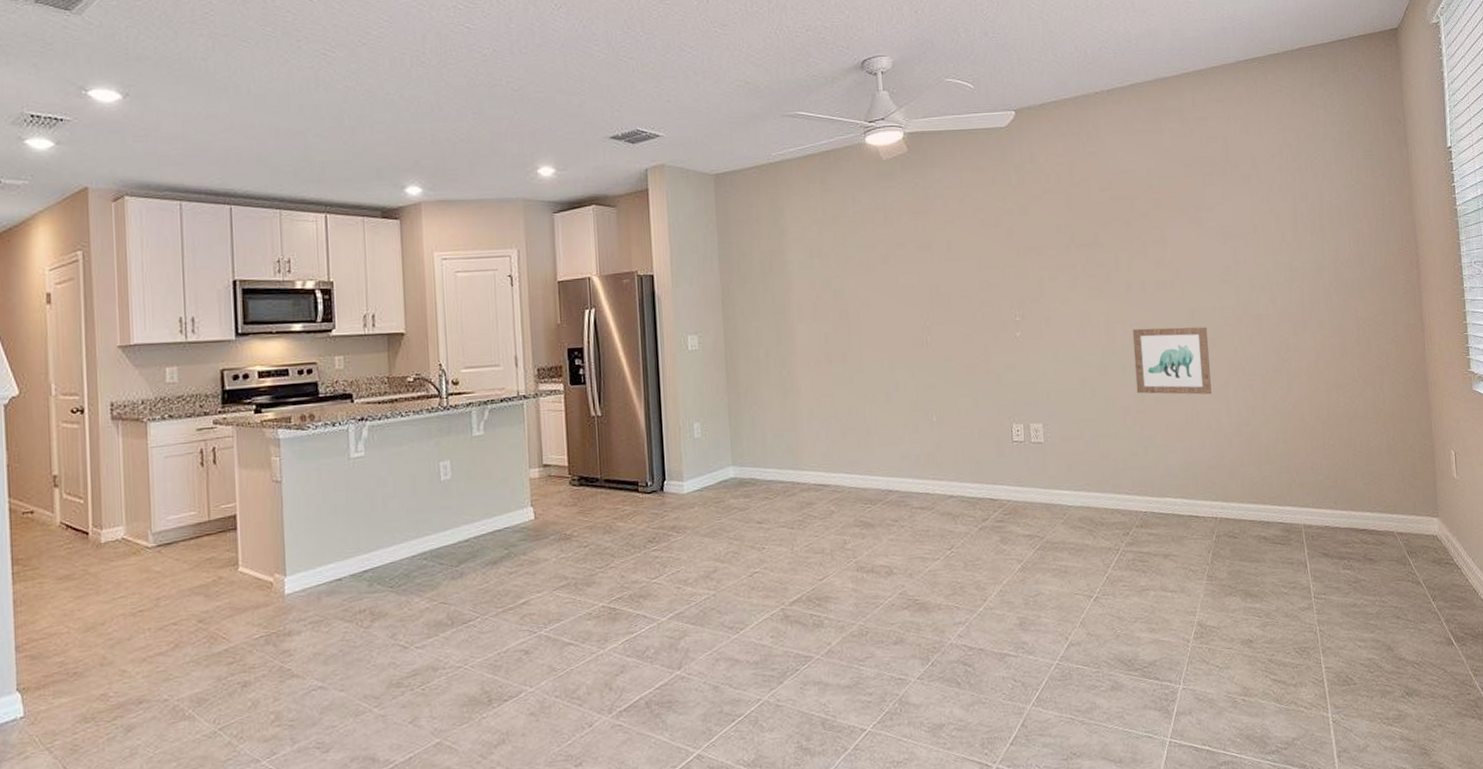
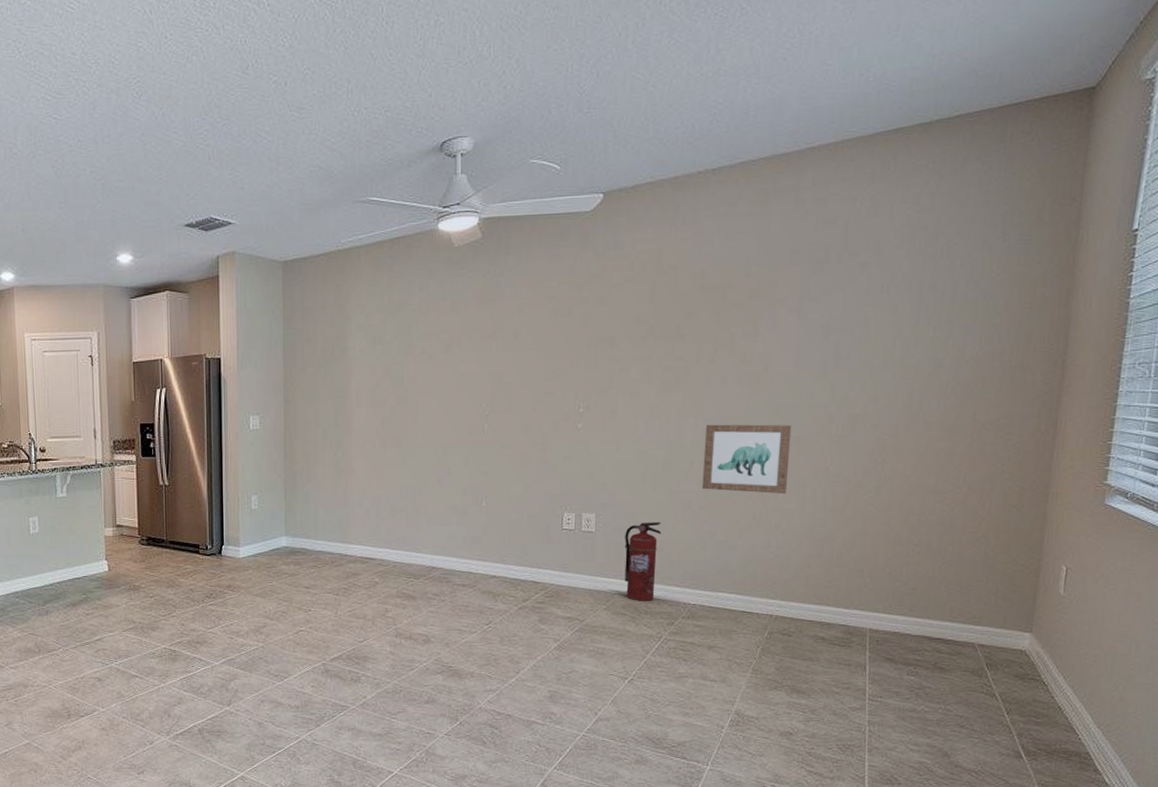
fire extinguisher: none [1072,428,1107,513] -> present [624,521,662,601]

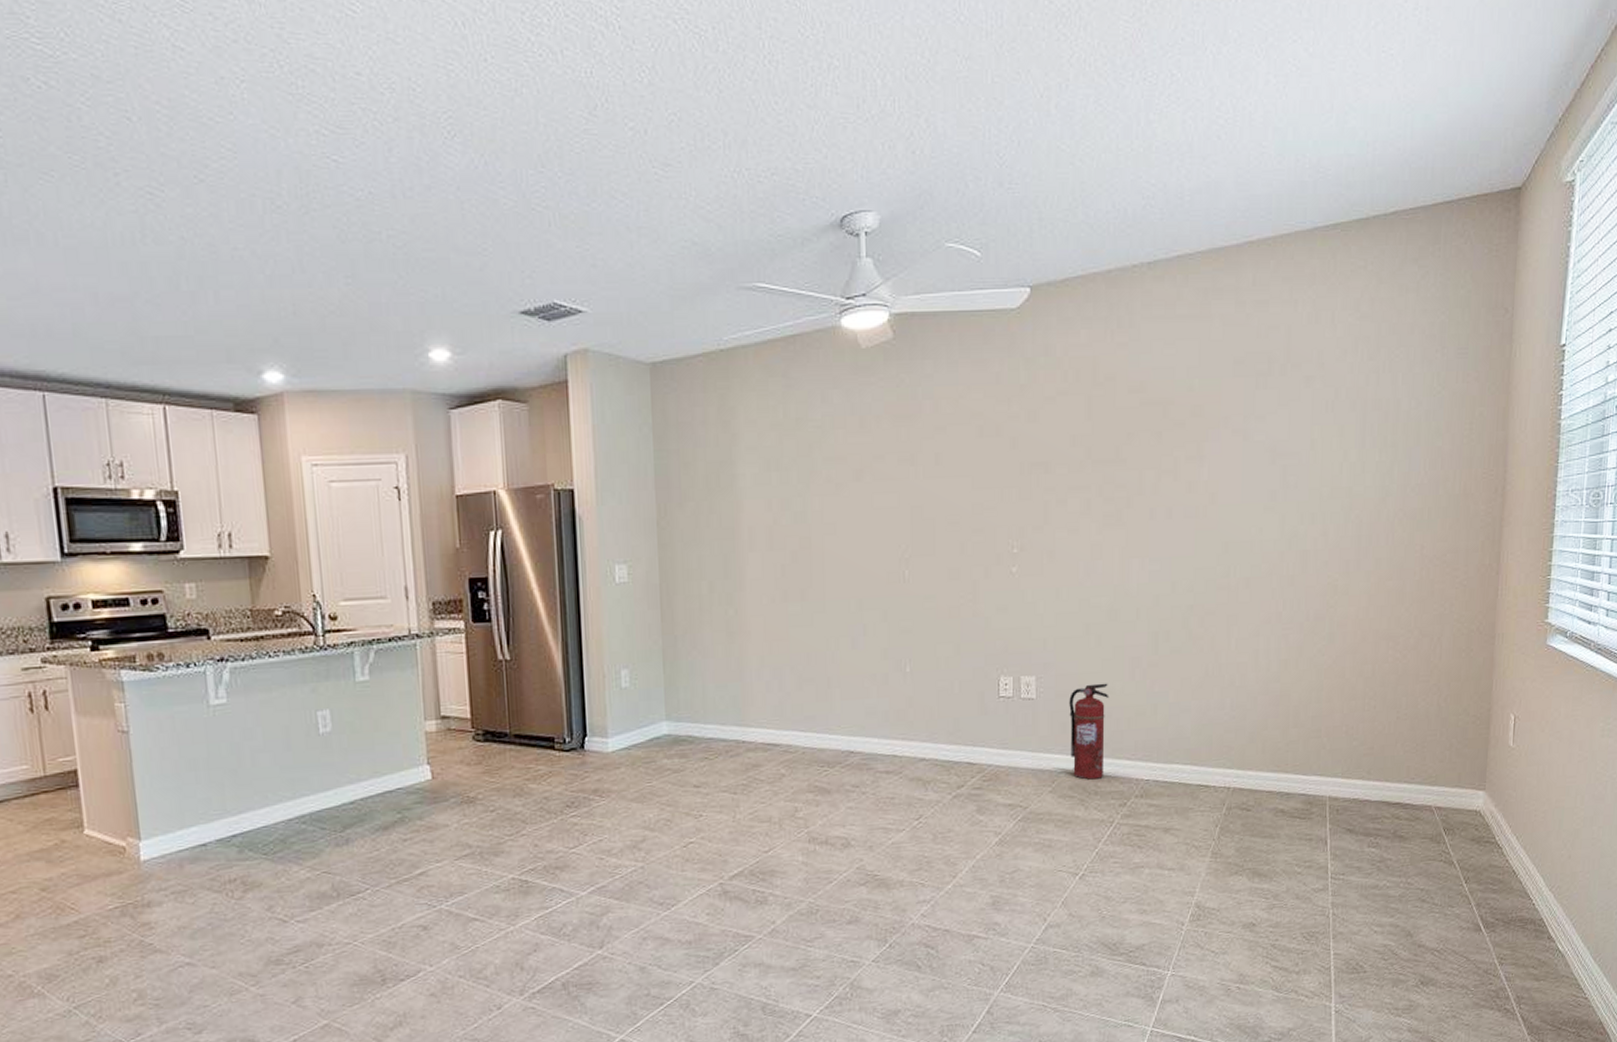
wall art: present [702,424,792,495] -> none [1150,564,1242,646]

